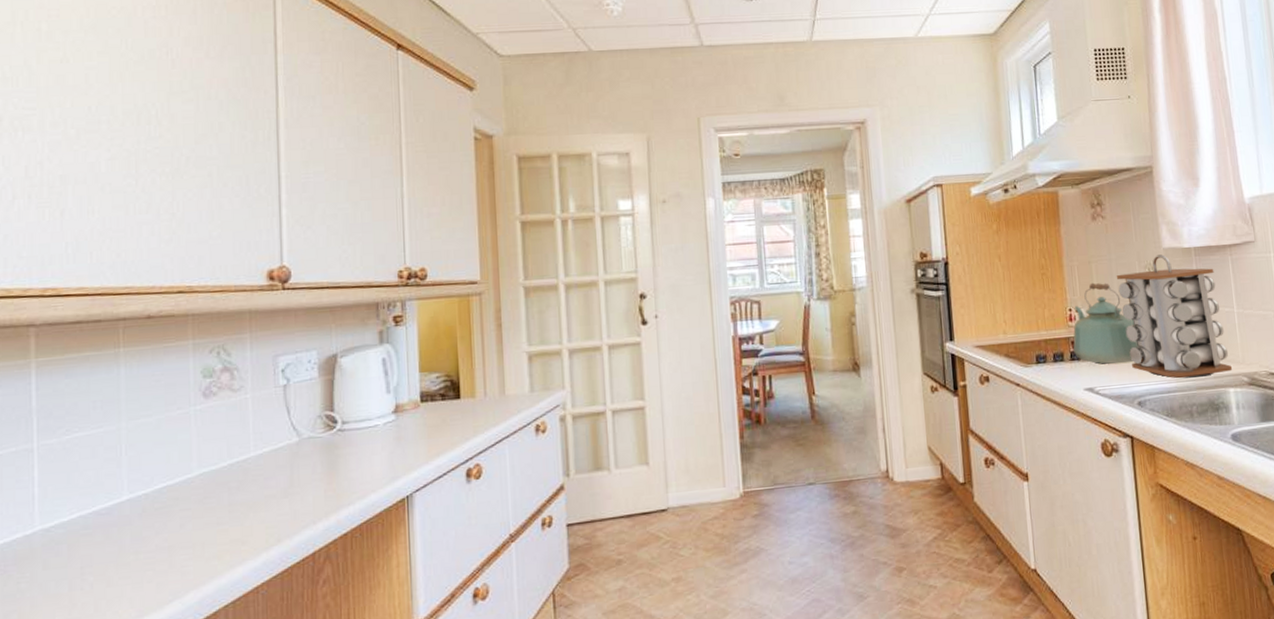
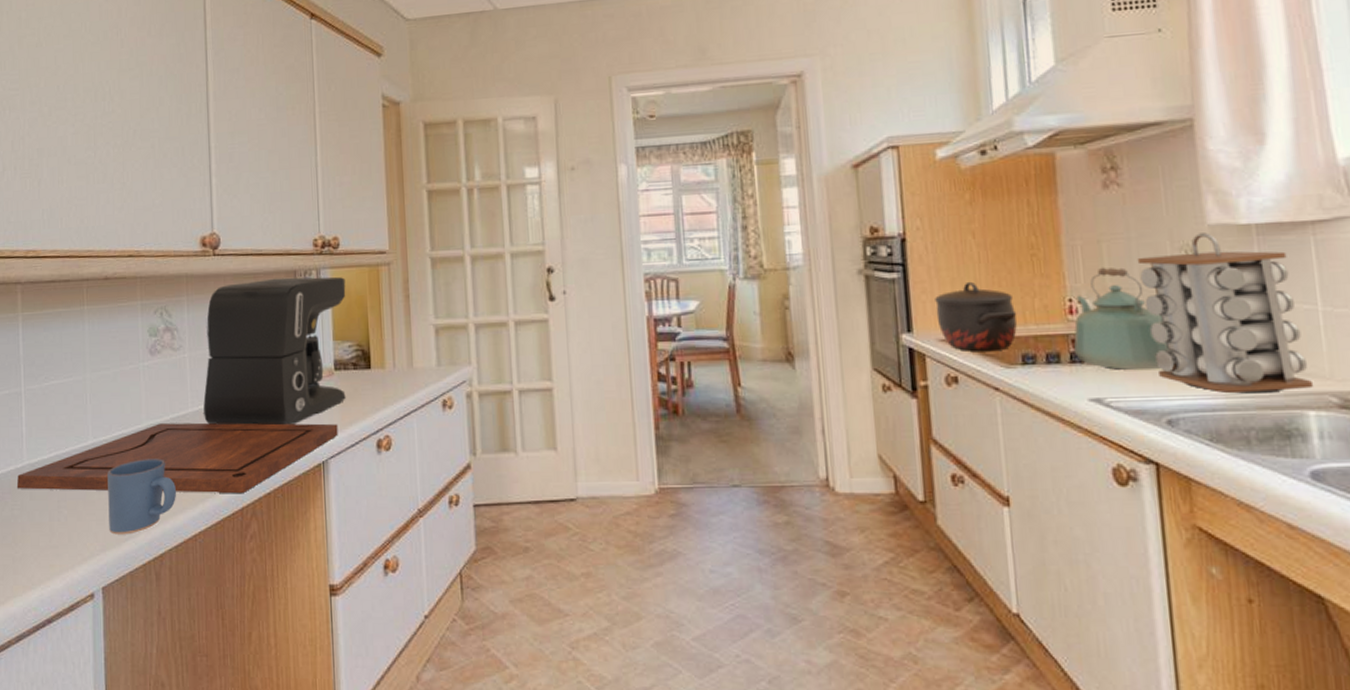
cutting board: none [24,457,424,559] -> present [16,422,338,494]
mug: none [147,508,235,597] -> present [107,458,177,535]
coffee maker: none [269,308,434,468] -> present [203,277,346,426]
cooking pot: none [971,296,1032,355] -> present [935,281,1017,352]

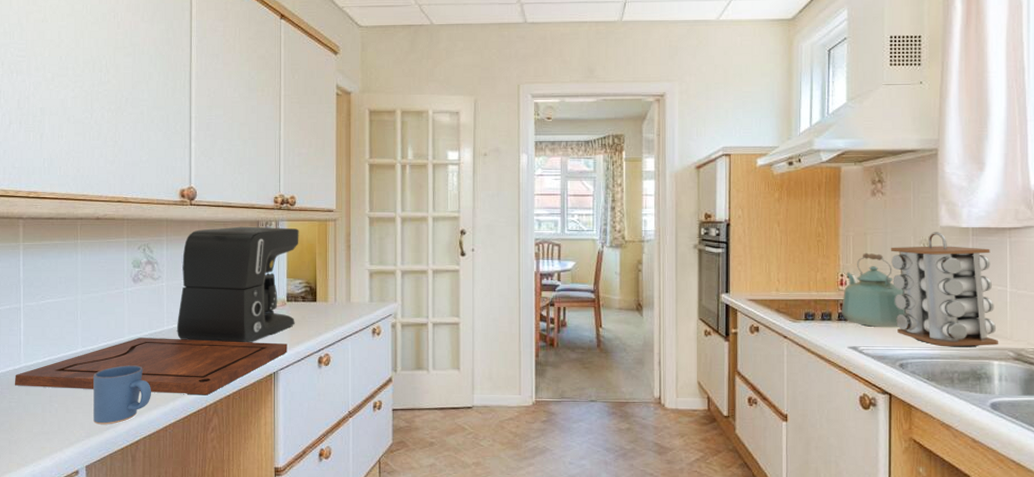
cooking pot: present [935,281,1017,352] -> none [747,258,804,310]

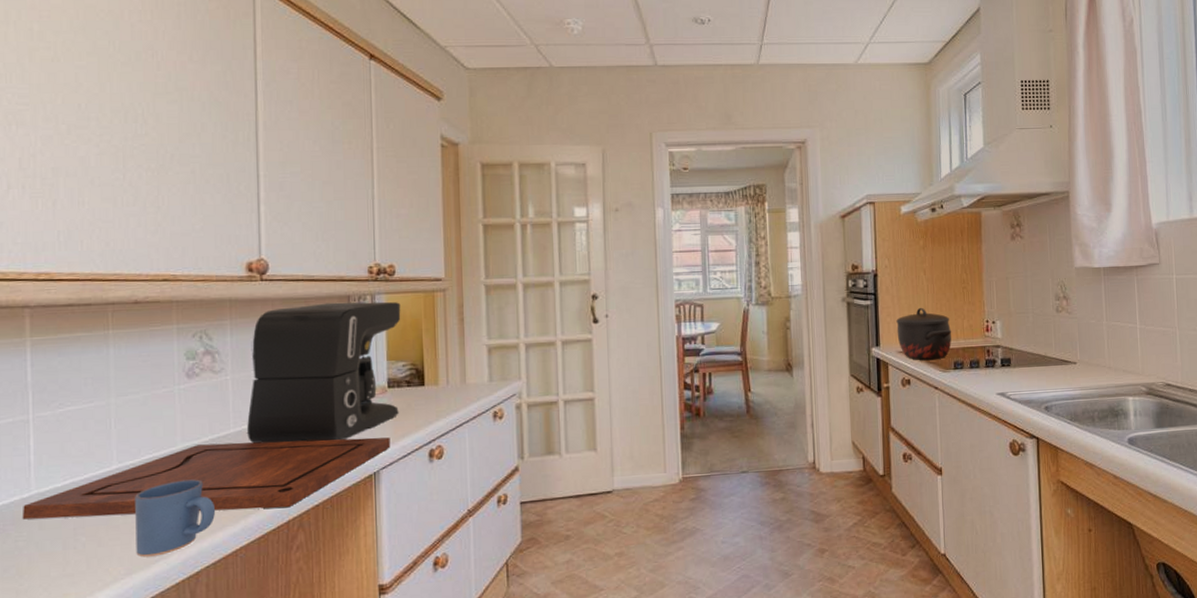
cooking pot: none [747,258,804,310] -> present [896,307,952,361]
kettle: present [842,252,904,328] -> none [988,297,1047,372]
spice rack: present [890,232,999,347] -> none [1031,273,1133,386]

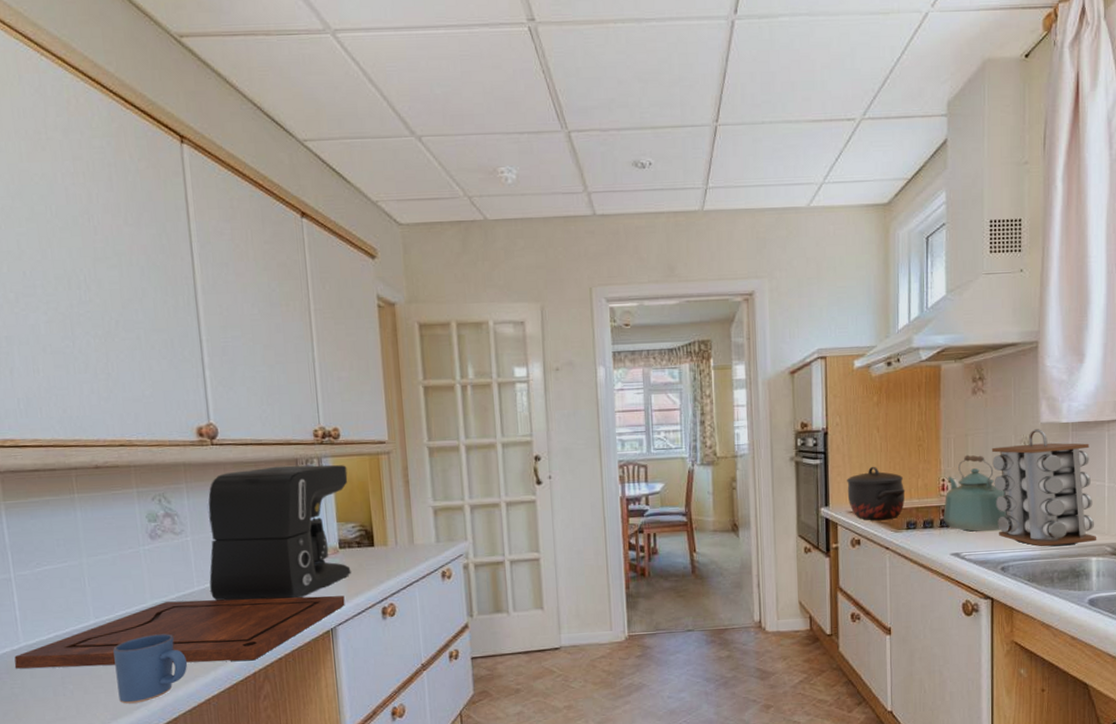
kettle: none [988,297,1047,372] -> present [944,454,1006,532]
spice rack: none [1031,273,1133,386] -> present [991,429,1097,546]

